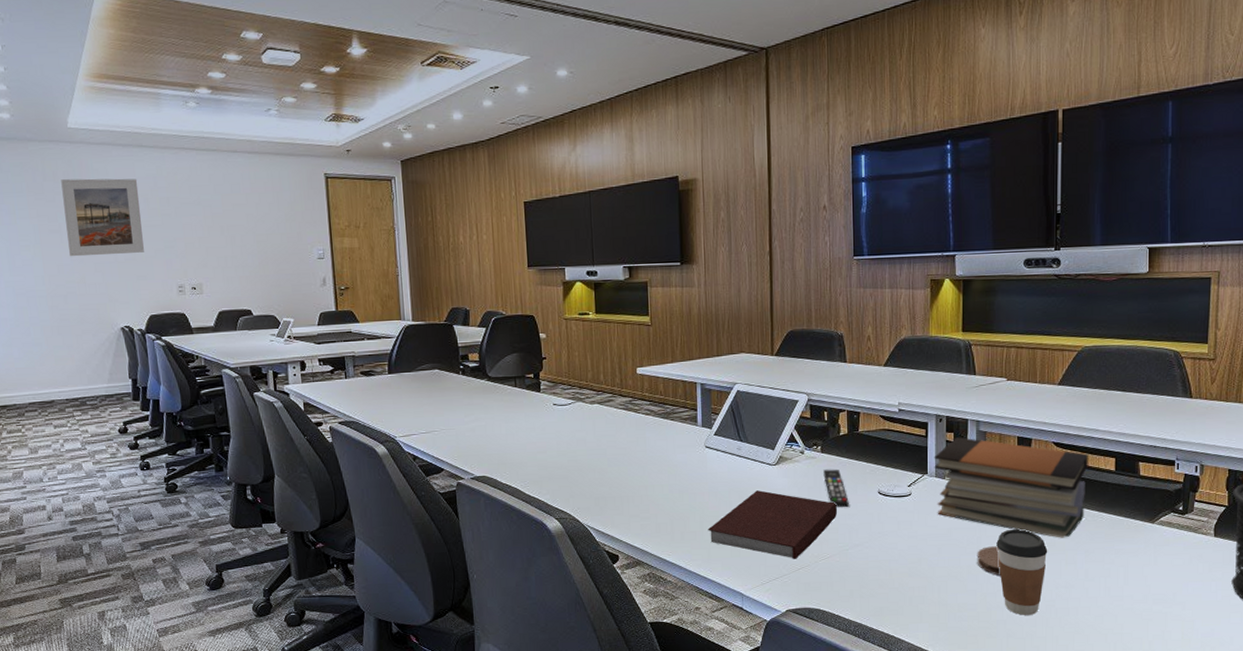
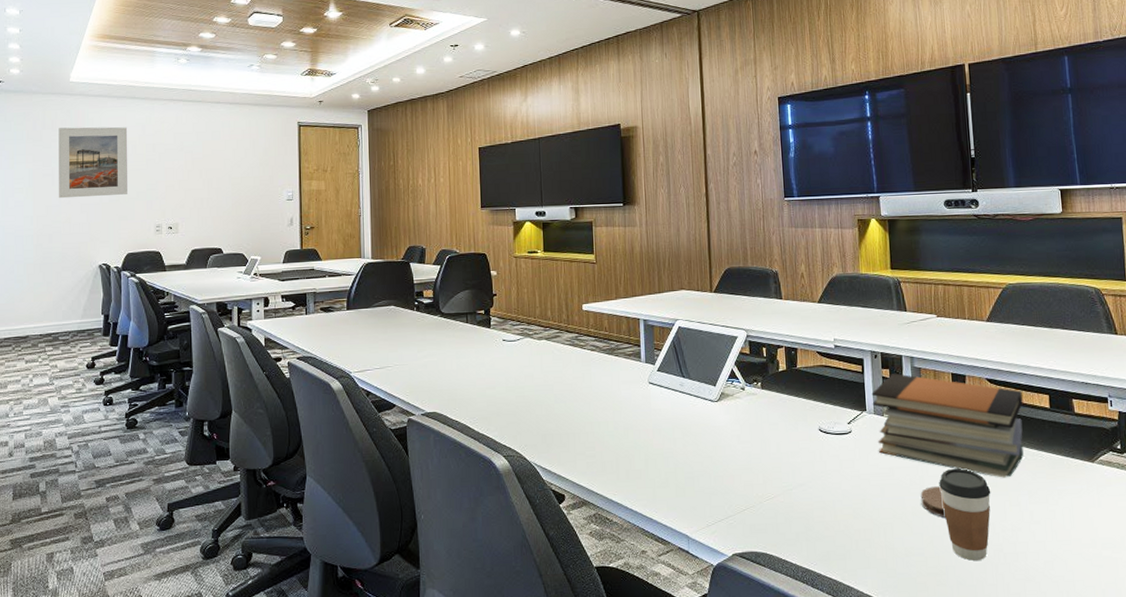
notebook: present [707,490,838,559] -> none [652,427,780,500]
remote control: present [823,469,849,507] -> none [764,405,791,445]

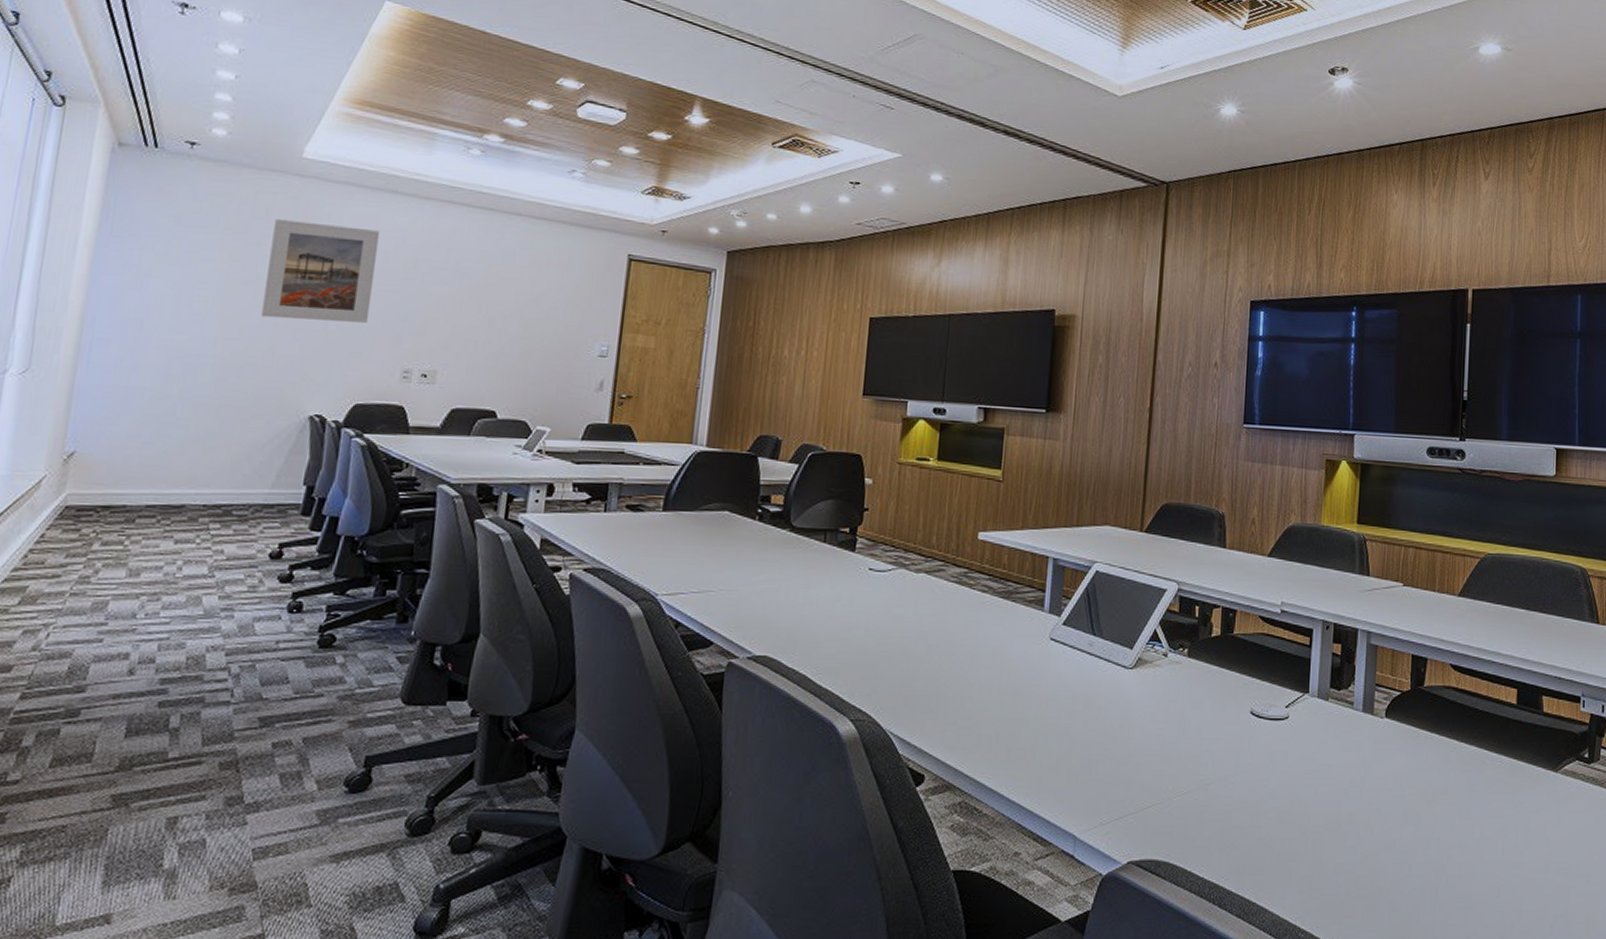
book stack: present [871,373,1024,478] -> none [1317,650,1488,785]
coaster: present [920,486,946,518] -> none [1359,790,1387,828]
coffee cup: present [939,468,991,562] -> none [1382,769,1440,884]

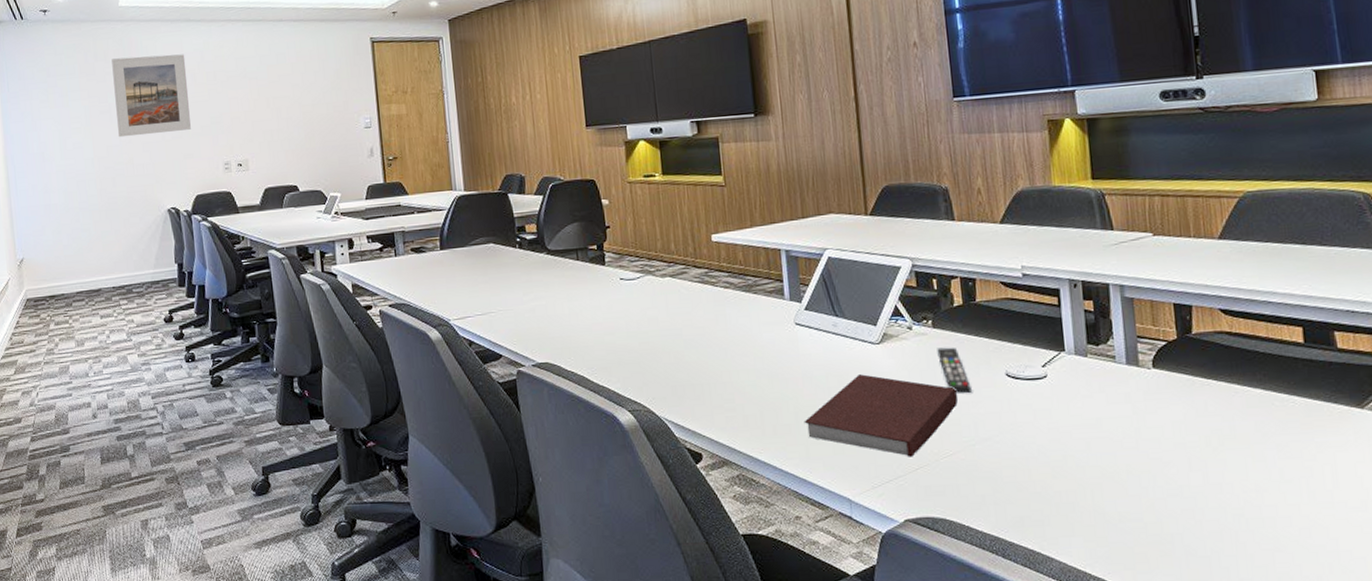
notebook: none [1041,700,1202,793] -> present [804,374,959,457]
remote control: none [1188,678,1215,728] -> present [937,347,971,393]

